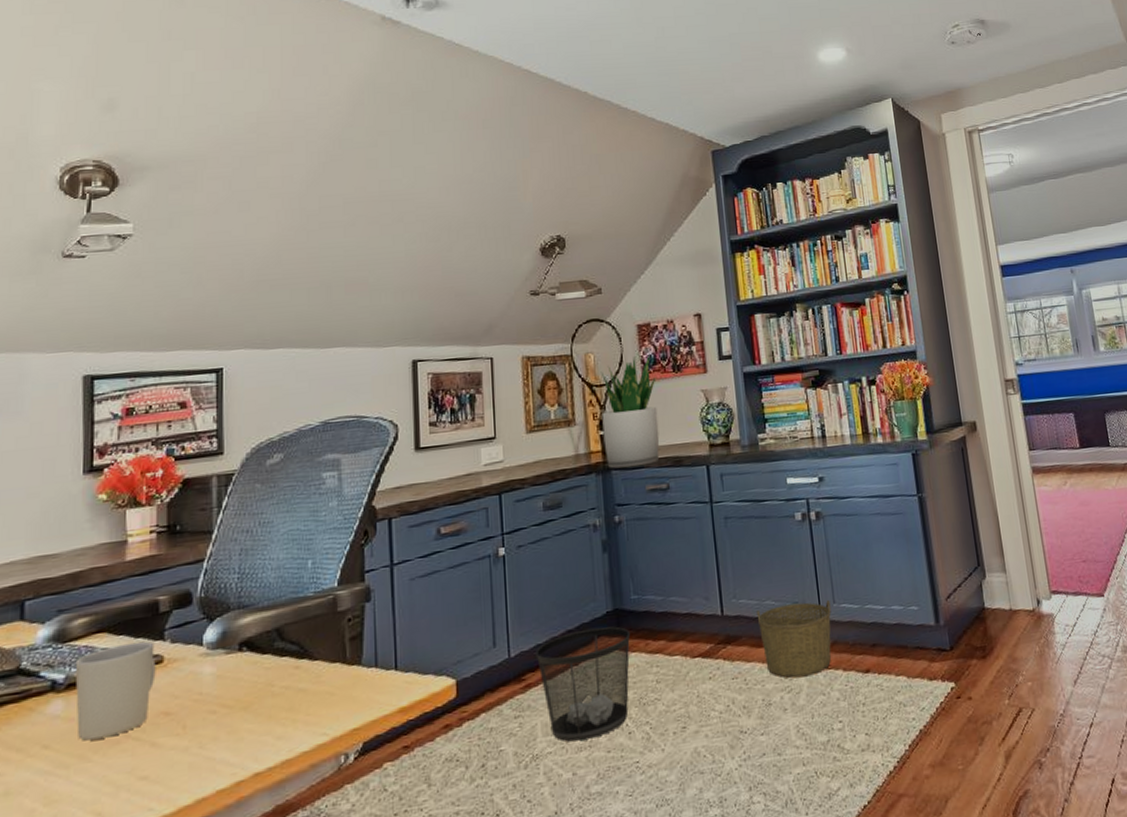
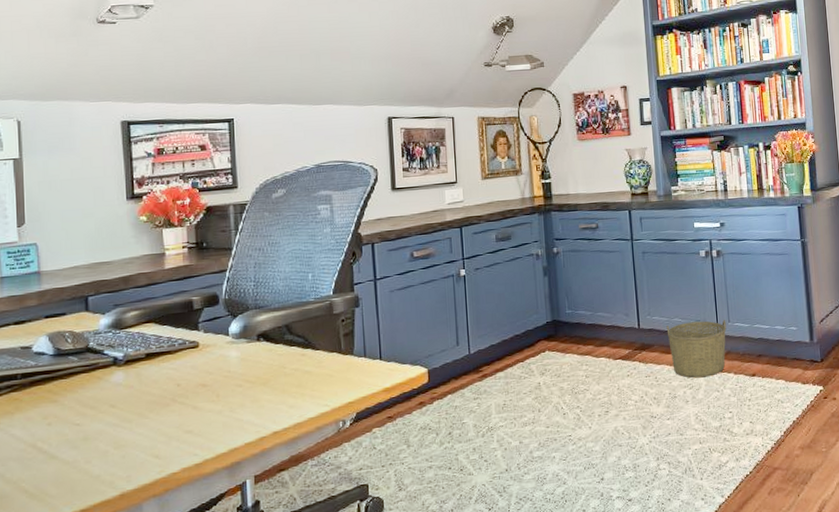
mug: present [75,641,156,741] -> none [130,330,194,403]
waste bin: present [535,626,631,742] -> none [490,333,566,419]
planter: present [600,355,660,469] -> none [542,119,591,211]

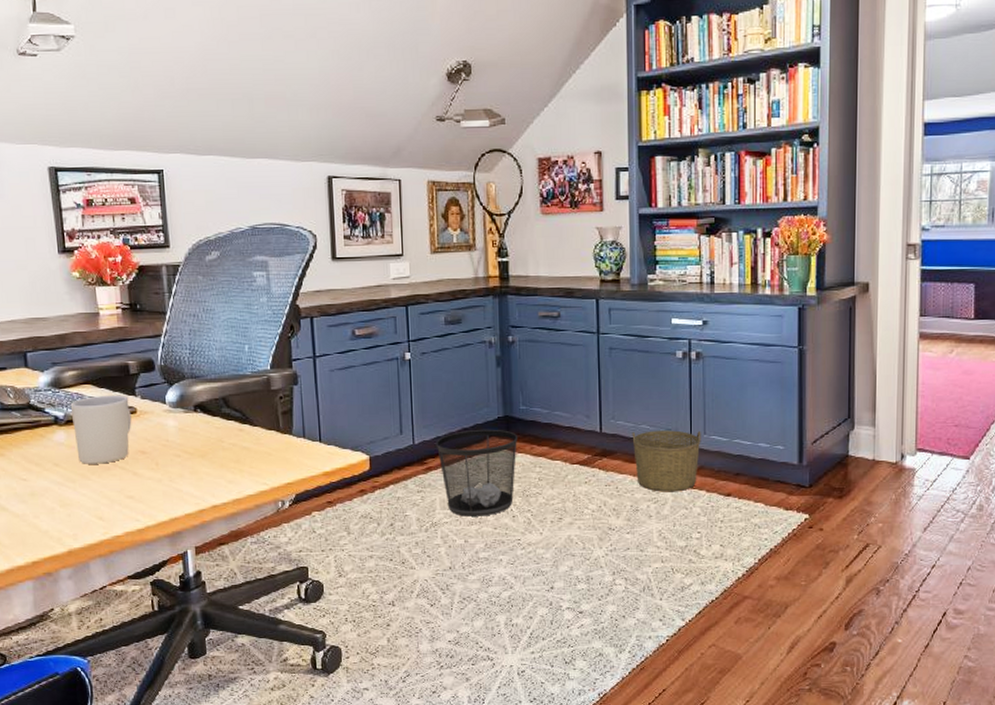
mug: none [130,330,194,403] -> present [70,395,132,464]
waste bin: none [490,333,566,419] -> present [435,429,518,517]

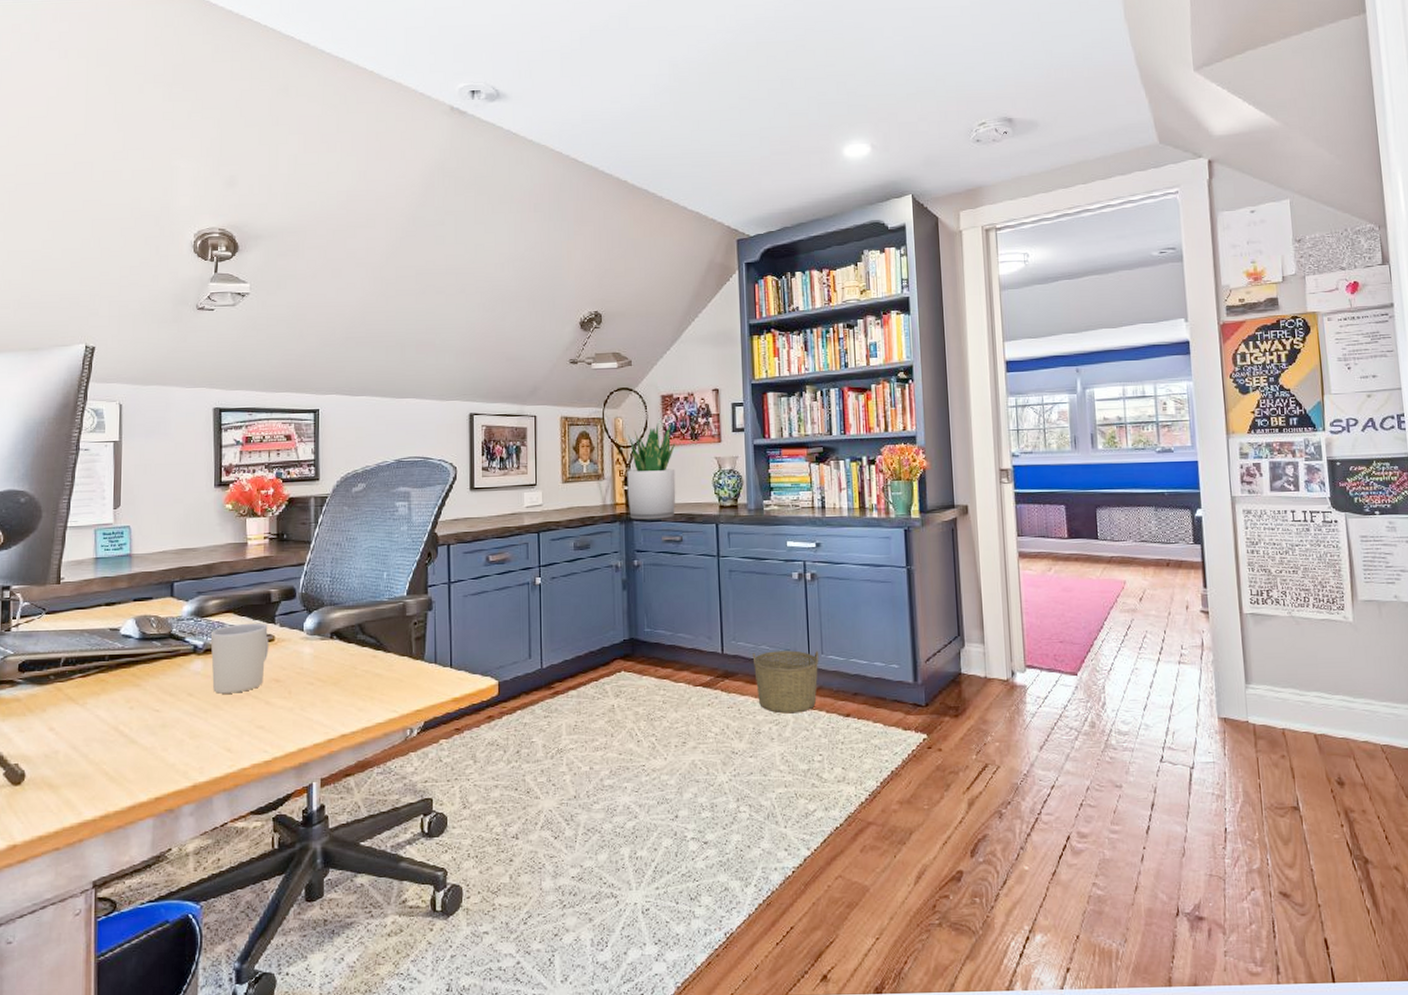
waste bin: present [435,429,518,517] -> none [563,652,643,742]
planter: none [500,189,554,294] -> present [627,423,676,520]

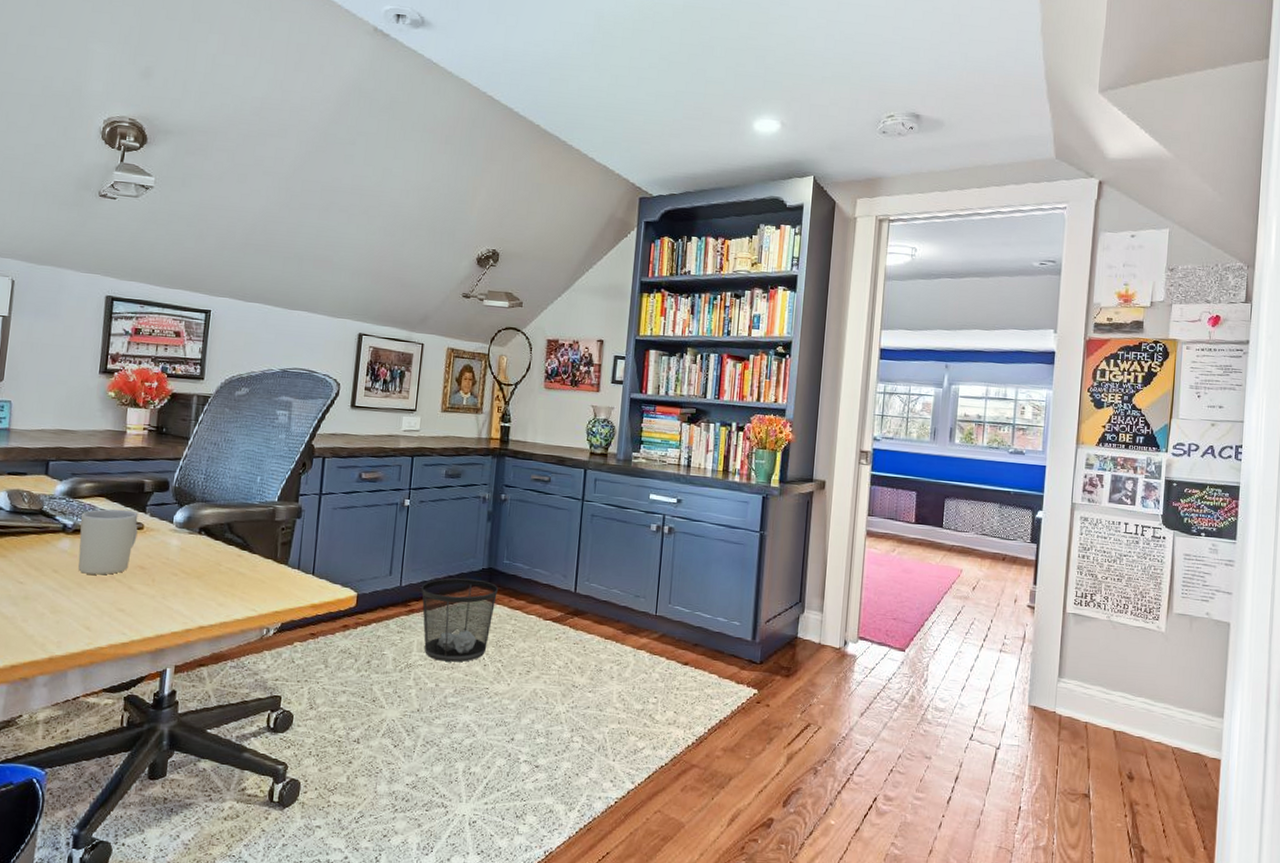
waste bin: none [563,652,643,742] -> present [421,578,499,662]
planter: present [627,423,676,520] -> none [502,366,556,459]
basket: present [752,650,819,714] -> none [603,595,667,656]

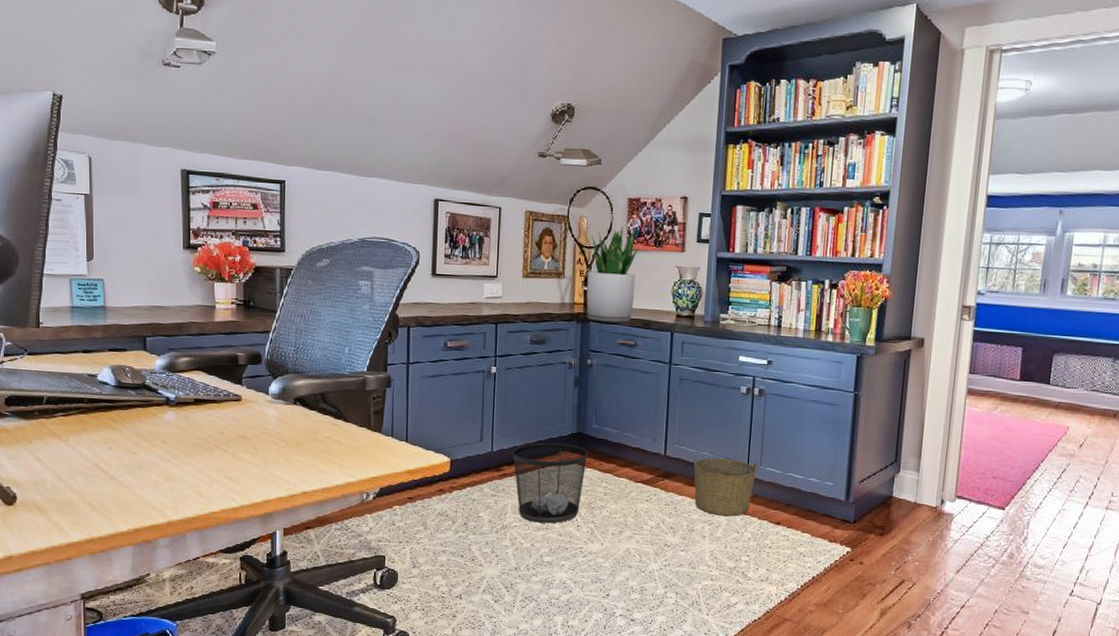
mug: present [78,509,138,575] -> none [181,382,236,445]
planter: none [502,366,556,459] -> present [586,226,639,323]
basket: none [603,595,667,656] -> present [693,458,758,517]

